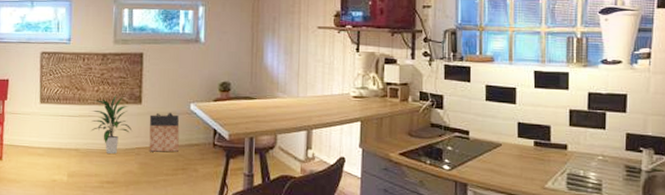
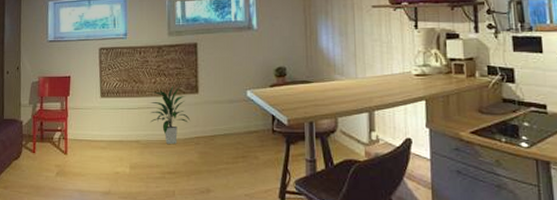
bag: present [149,113,180,152] -> none [206,101,237,141]

